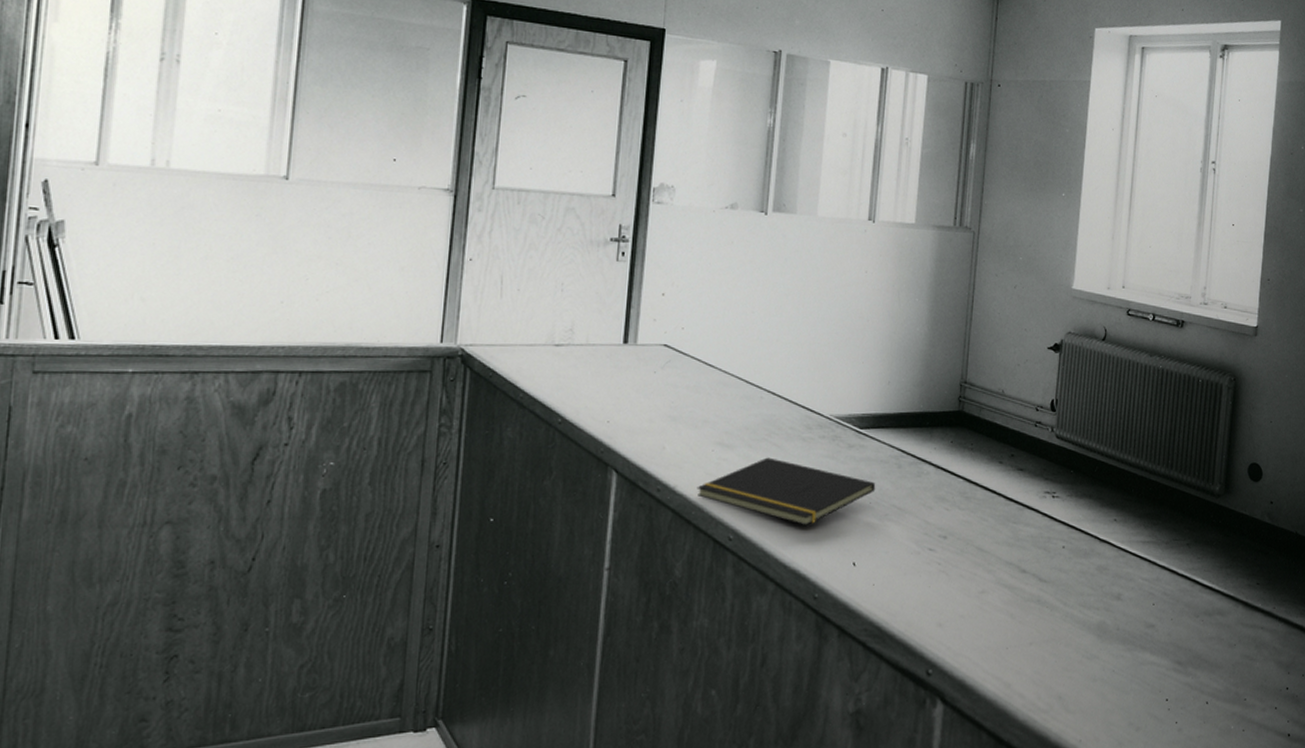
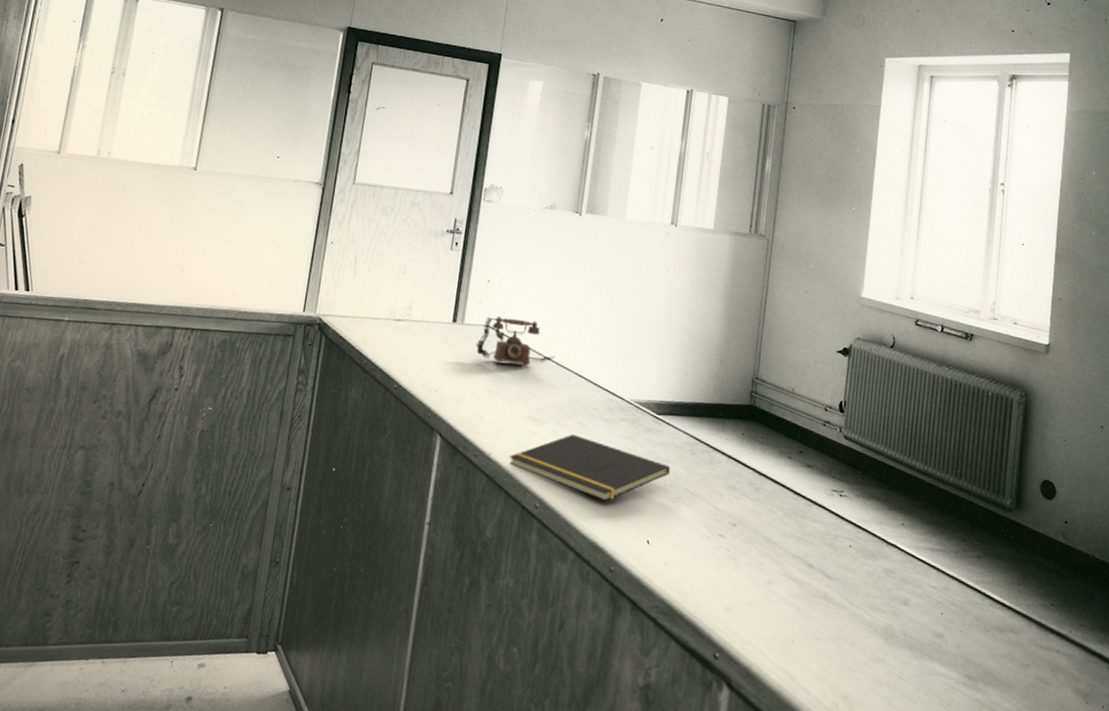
telephone: none [652,333,744,386] -> present [476,316,556,366]

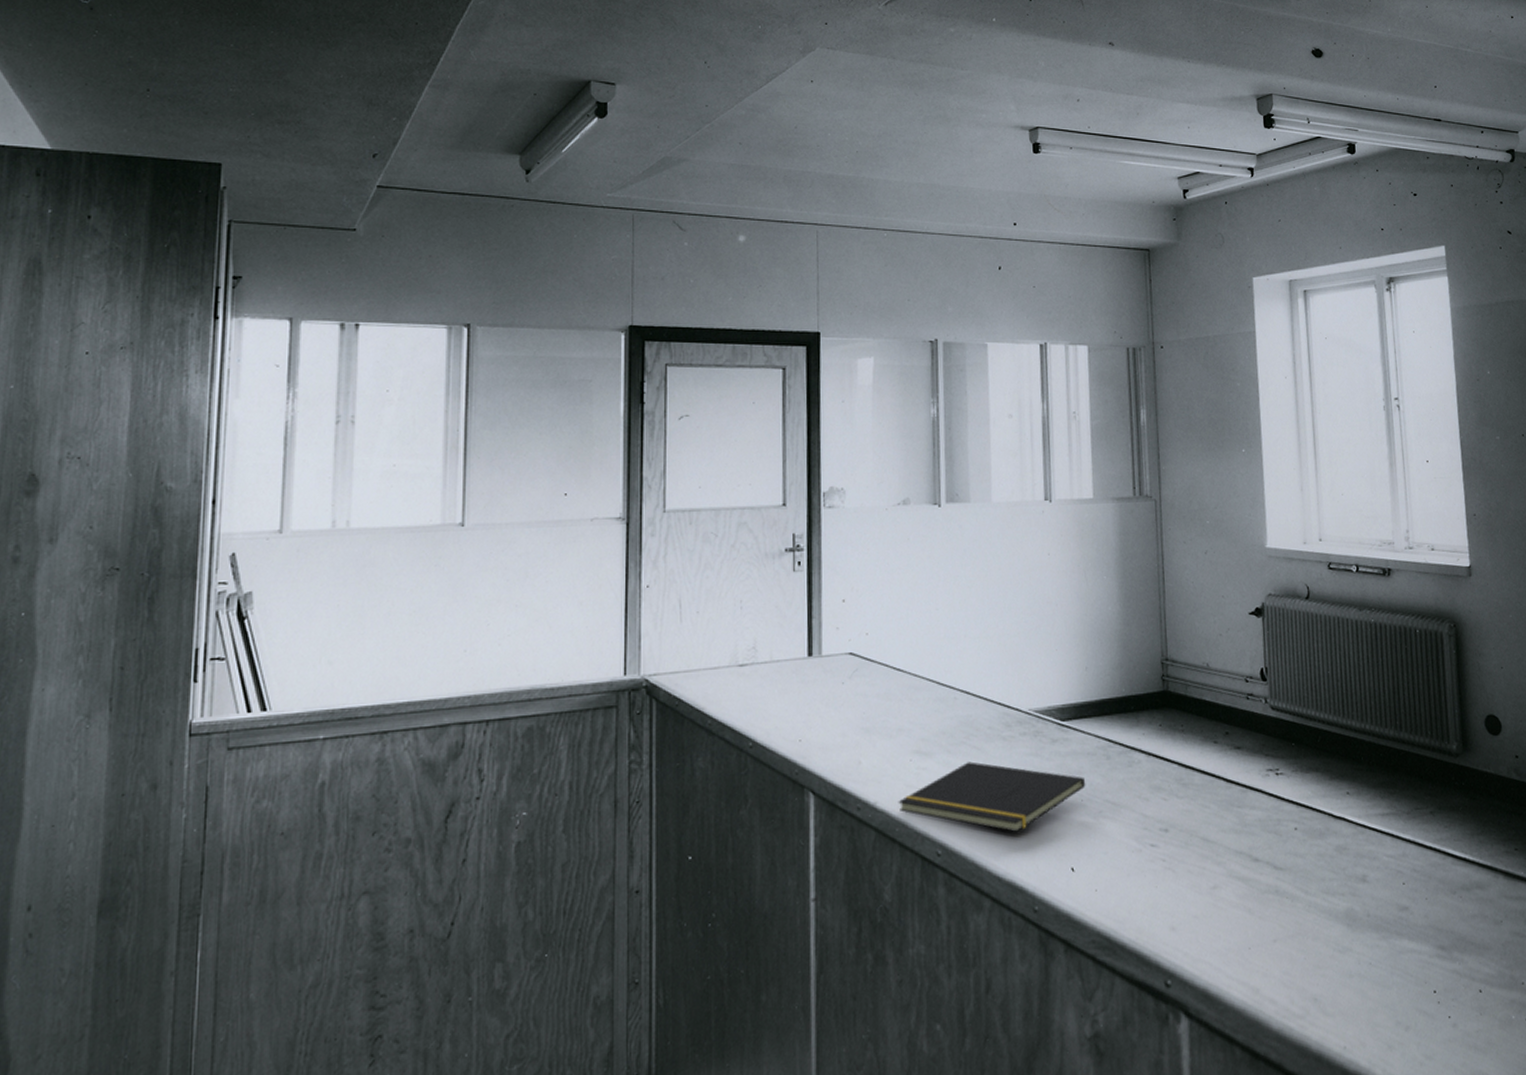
telephone: present [476,316,556,366] -> none [839,638,935,694]

